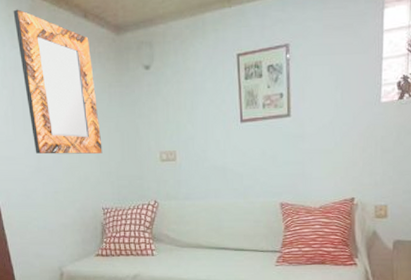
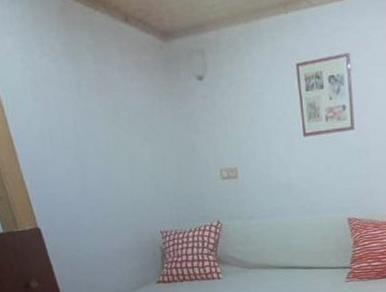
home mirror: present [13,9,103,154] -> none [40,10,157,175]

